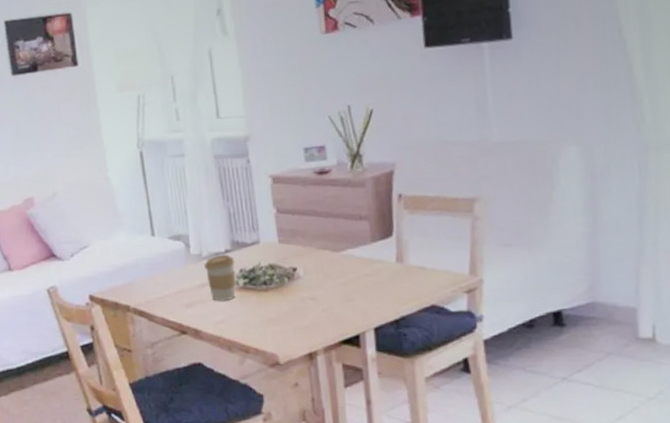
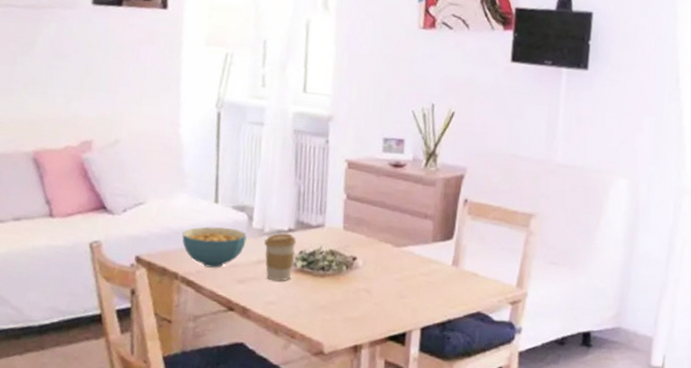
cereal bowl: none [127,258,187,297] -> present [182,226,247,268]

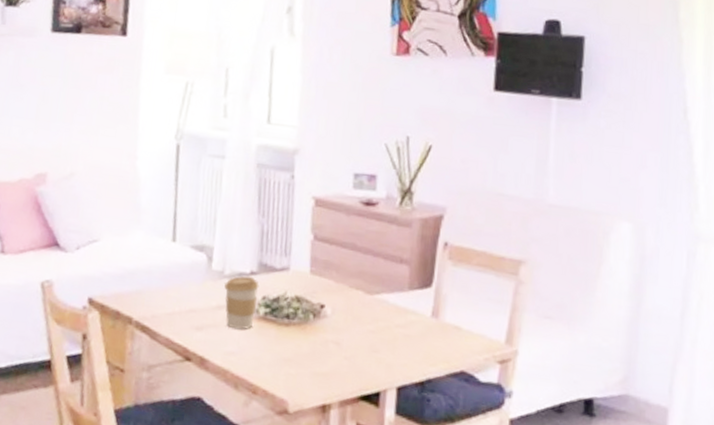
cereal bowl: present [182,226,247,268] -> none [137,267,206,313]

